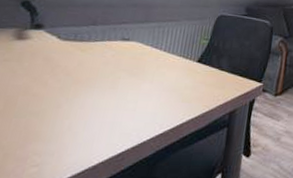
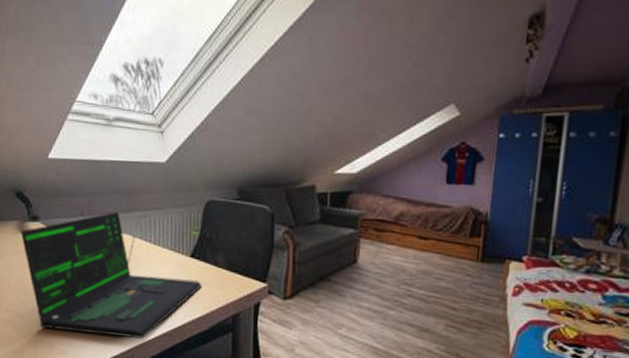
laptop: none [16,22,205,141] -> present [21,211,202,339]

